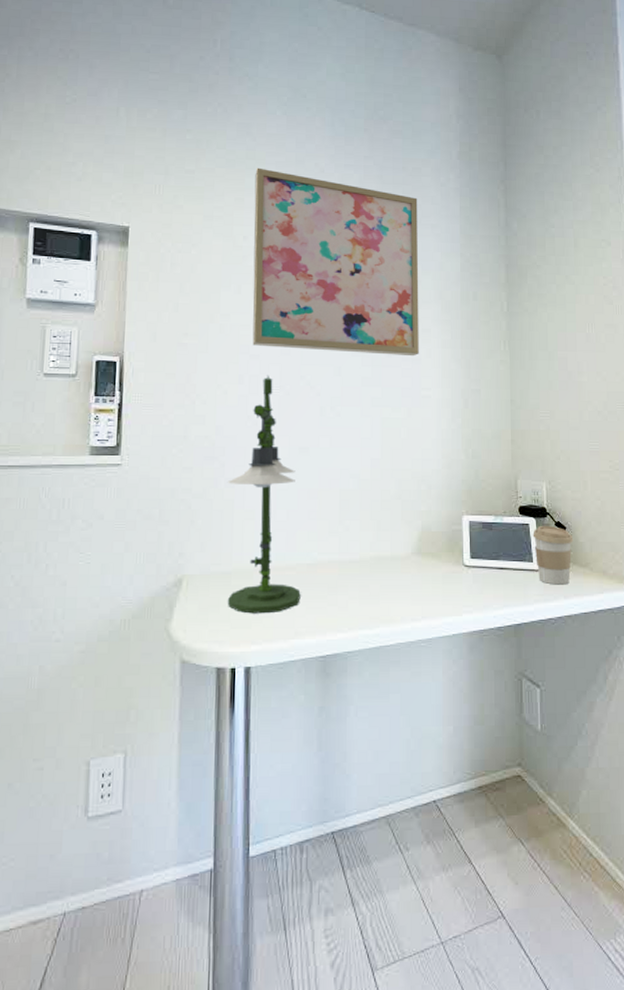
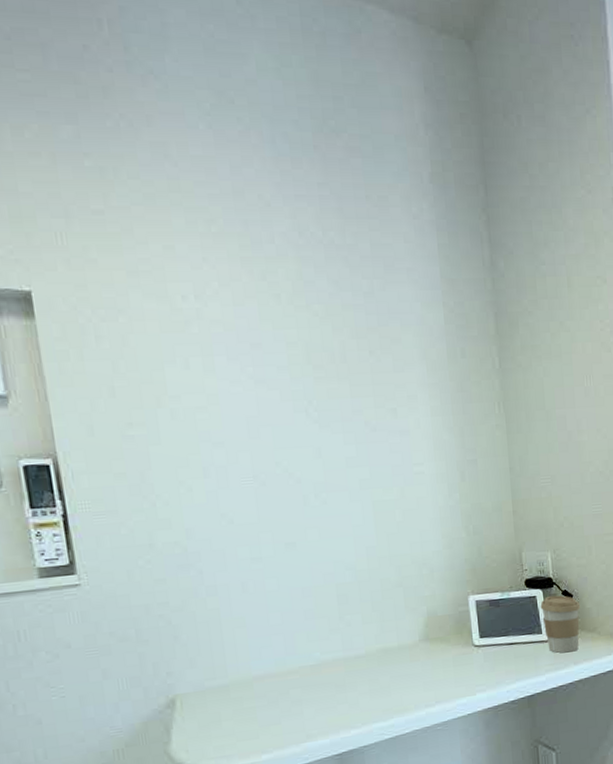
desk lamp: present [227,375,301,614] -> none [208,464,308,725]
wall art: present [252,167,419,357] -> none [183,203,407,432]

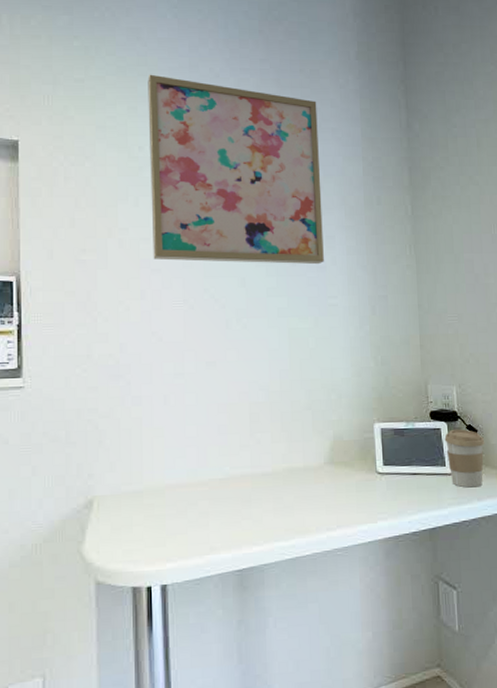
wall art: none [183,203,407,432] -> present [148,74,324,265]

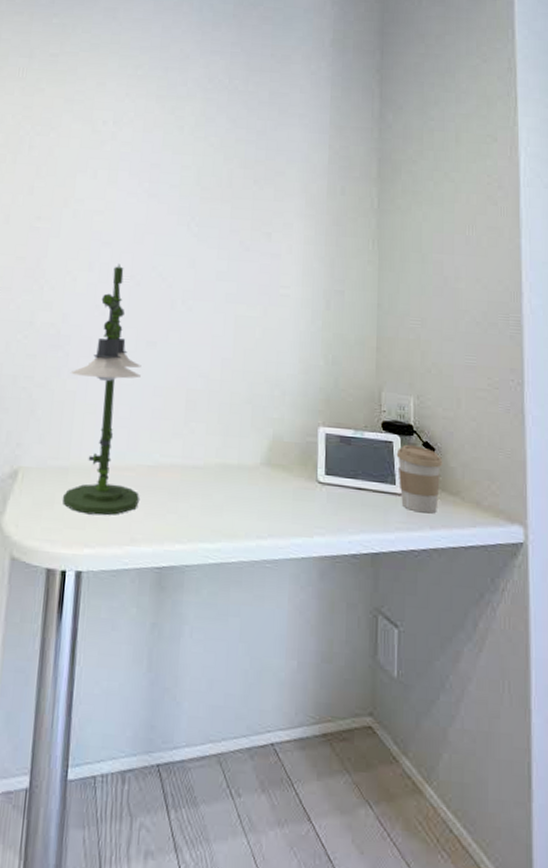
desk lamp: none [134,289,214,532] -> present [63,263,142,515]
wall art: present [148,74,324,265] -> none [105,52,286,252]

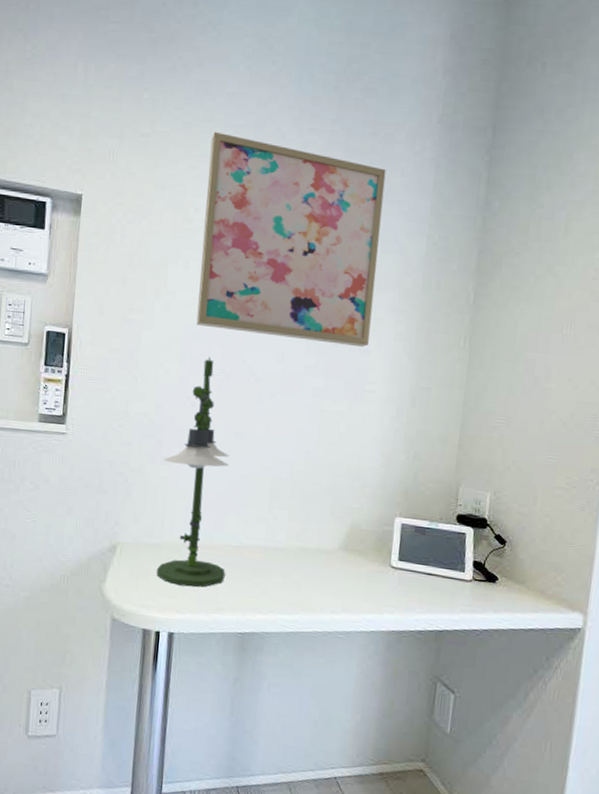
wall art: none [105,52,286,252] -> present [196,131,386,348]
coffee cup: present [396,444,443,514] -> none [468,536,513,599]

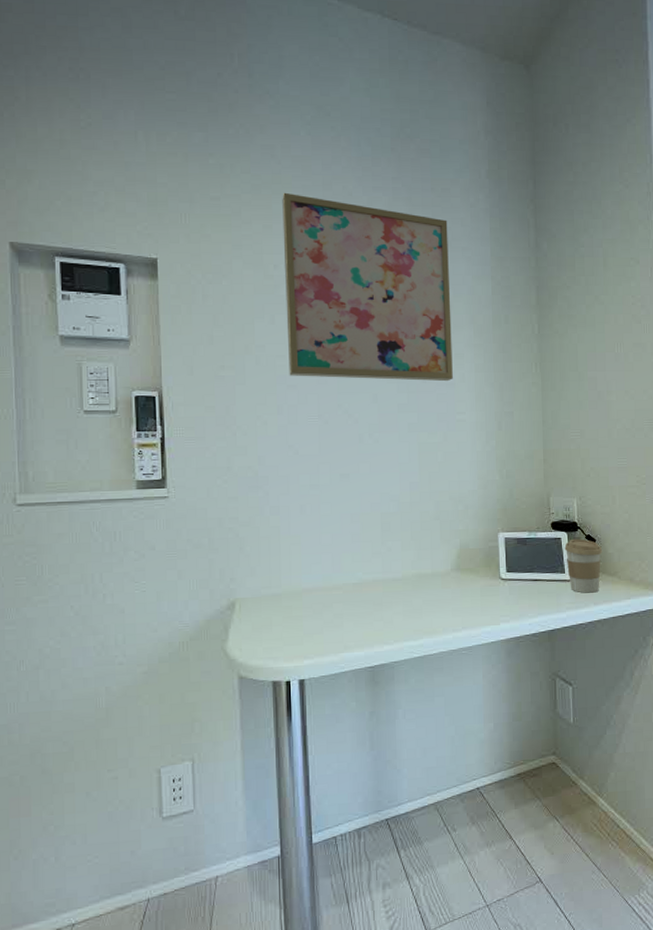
desk lamp: present [157,357,230,587] -> none [272,405,348,632]
coffee cup: none [468,536,513,599] -> present [564,538,603,593]

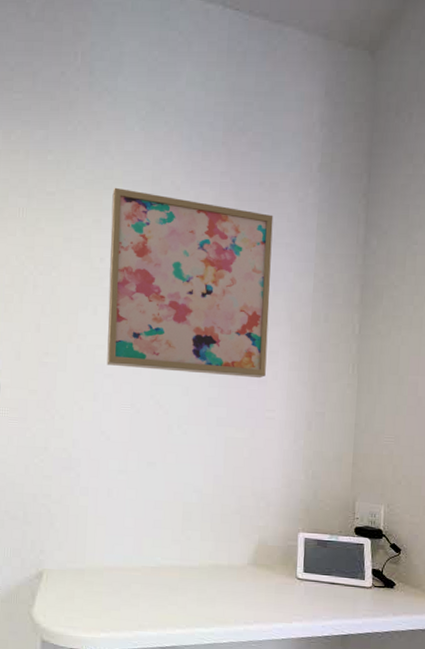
coffee cup: present [564,538,603,593] -> none [366,546,408,603]

